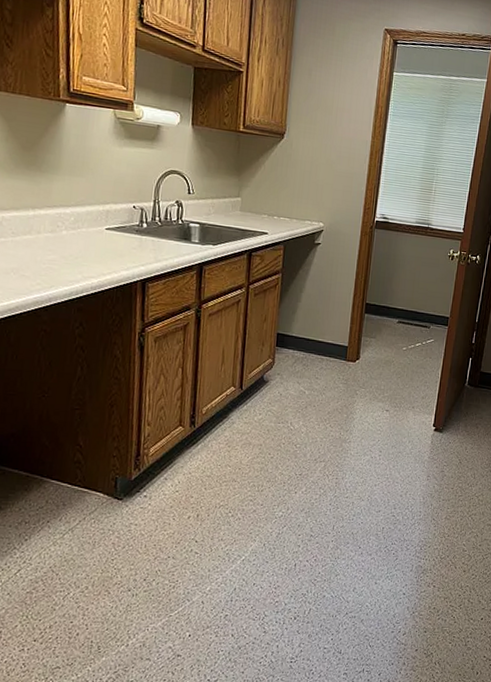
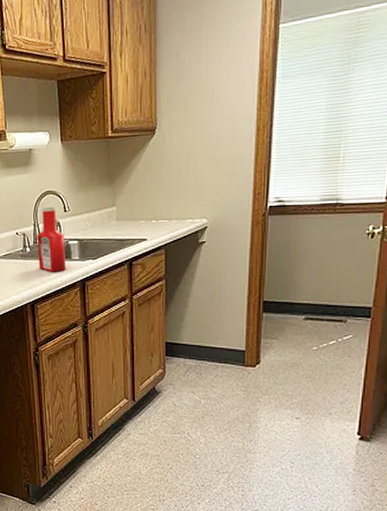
ketchup bottle: none [154,184,186,253] -> present [37,205,65,272]

